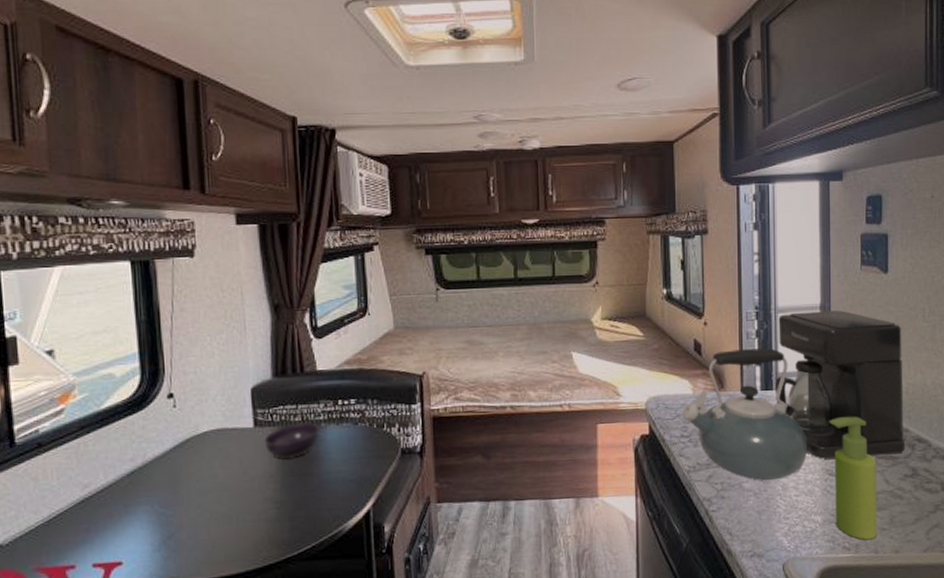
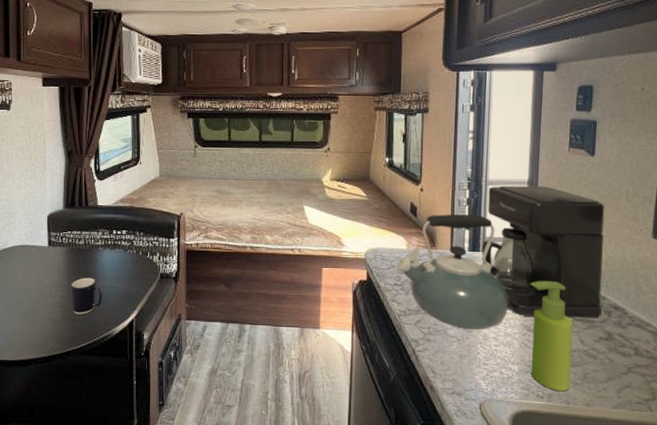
bowl: present [264,422,321,459] -> none [55,246,99,273]
mug: none [286,462,329,510] -> present [71,277,103,315]

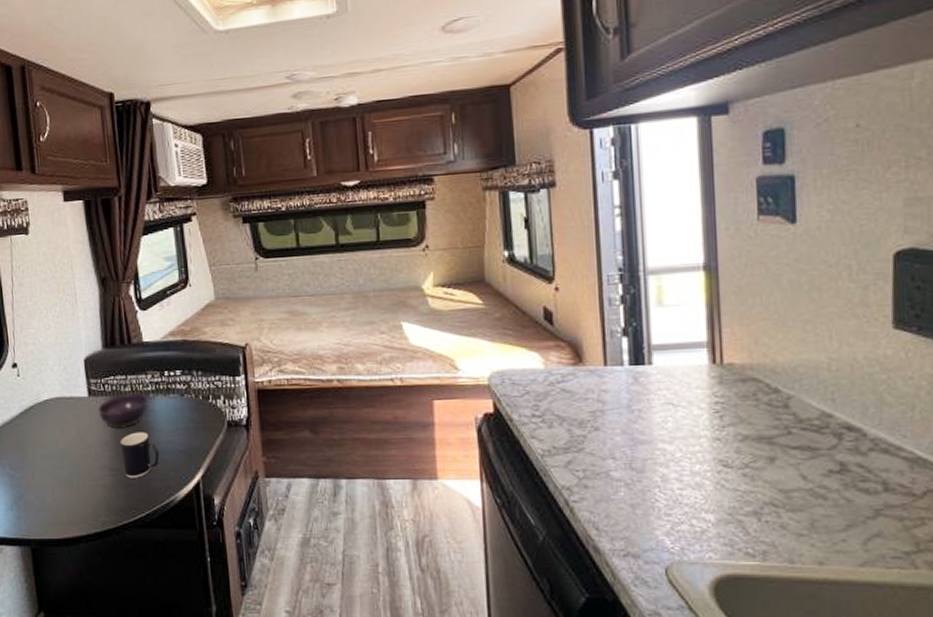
bowl: none [55,246,99,273] -> present [98,393,150,428]
kettle: present [397,214,509,330] -> none [532,316,694,470]
coffee maker: present [482,185,605,318] -> none [648,270,828,447]
soap dispenser: present [530,281,573,392] -> none [721,398,792,547]

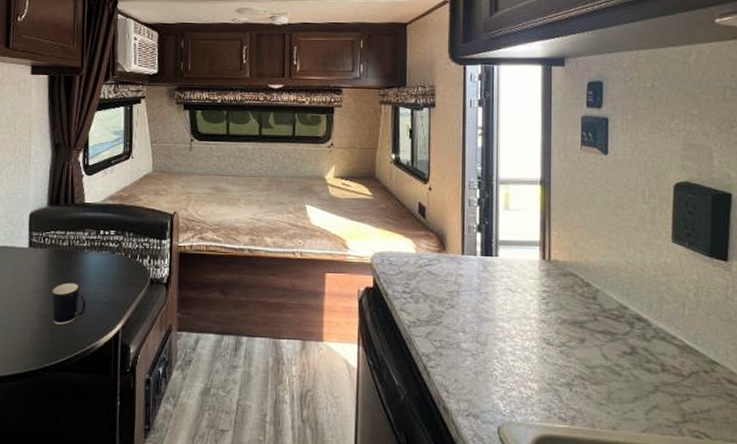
bowl: present [98,393,150,428] -> none [36,247,84,278]

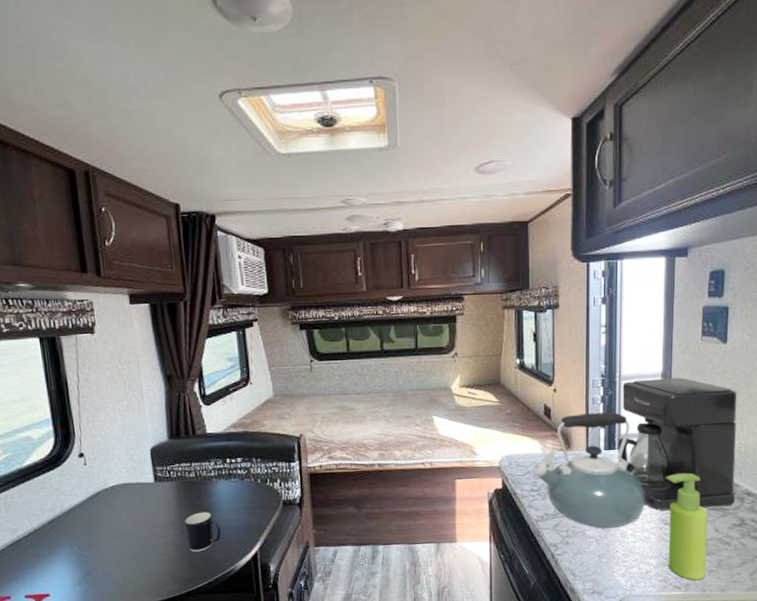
kettle: none [405,215,526,343] -> present [532,412,646,529]
coffee maker: none [495,185,623,330] -> present [618,378,738,510]
soap dispenser: none [547,289,594,413] -> present [666,473,708,581]

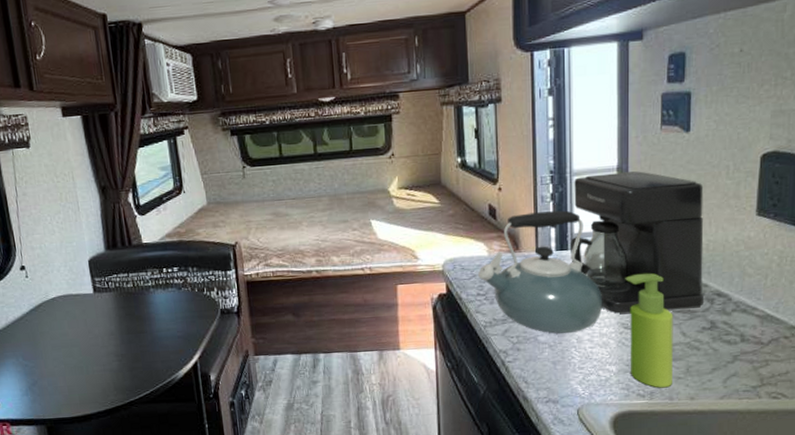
mug: present [184,511,221,552] -> none [124,321,161,362]

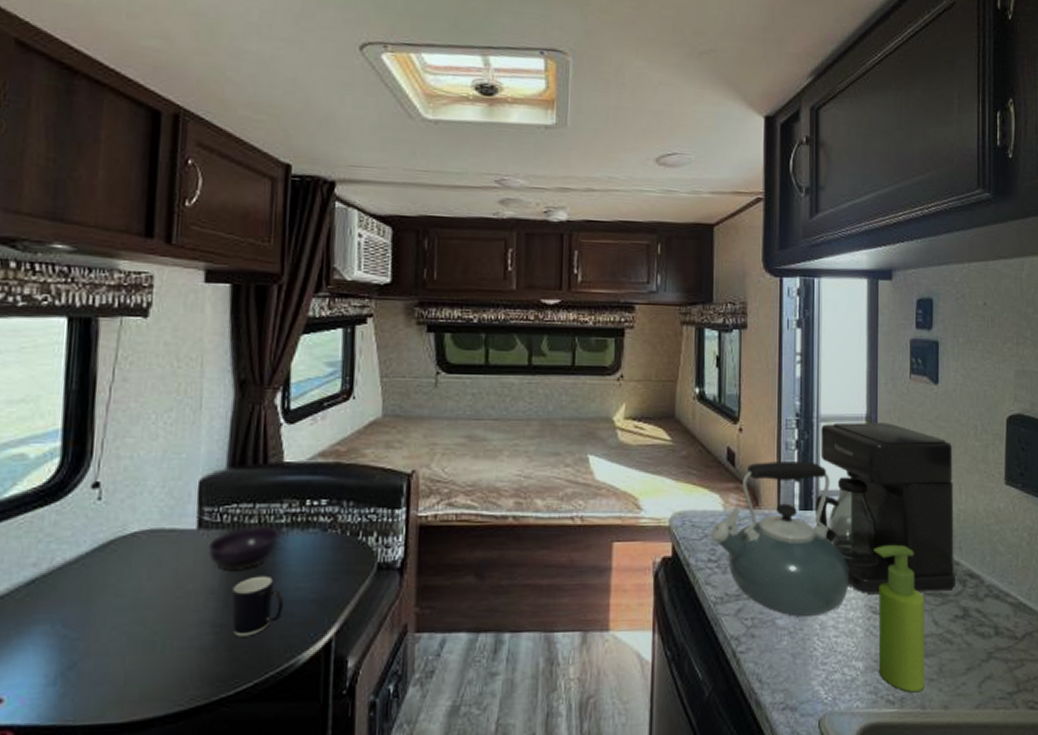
bowl: none [103,288,150,320] -> present [208,526,281,571]
mug: none [124,321,161,362] -> present [231,575,284,637]

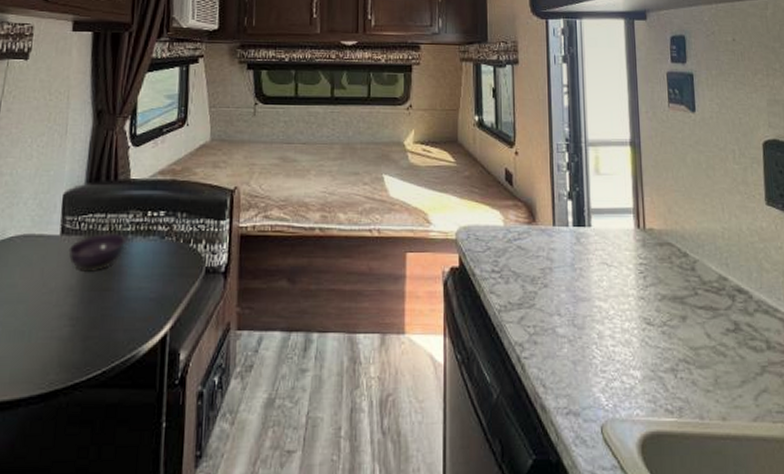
mug: present [231,575,284,637] -> none [85,276,129,329]
kettle: present [711,462,850,617] -> none [493,182,624,327]
coffee maker: present [815,422,955,594] -> none [588,147,725,306]
soap dispenser: present [873,545,925,693] -> none [644,261,701,403]

